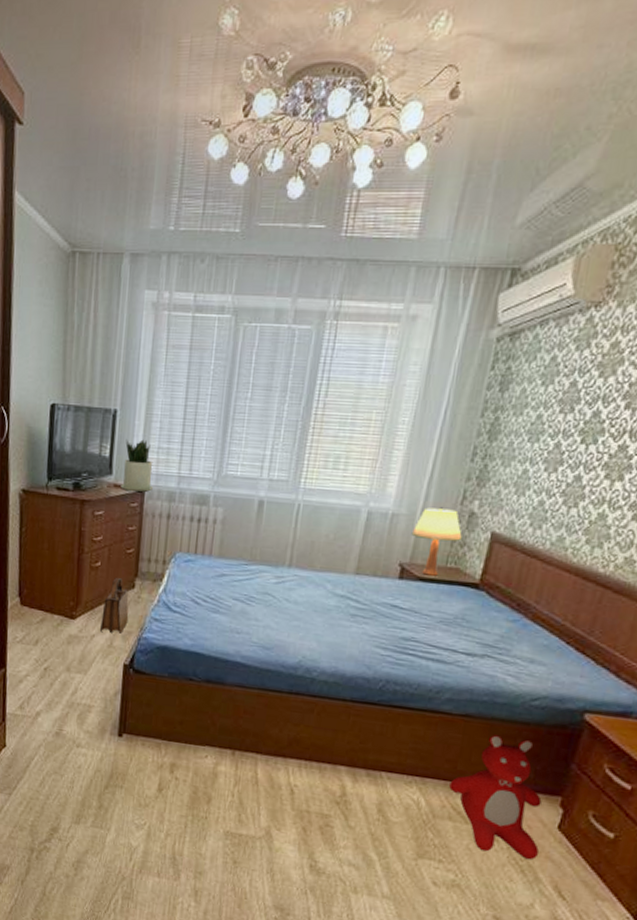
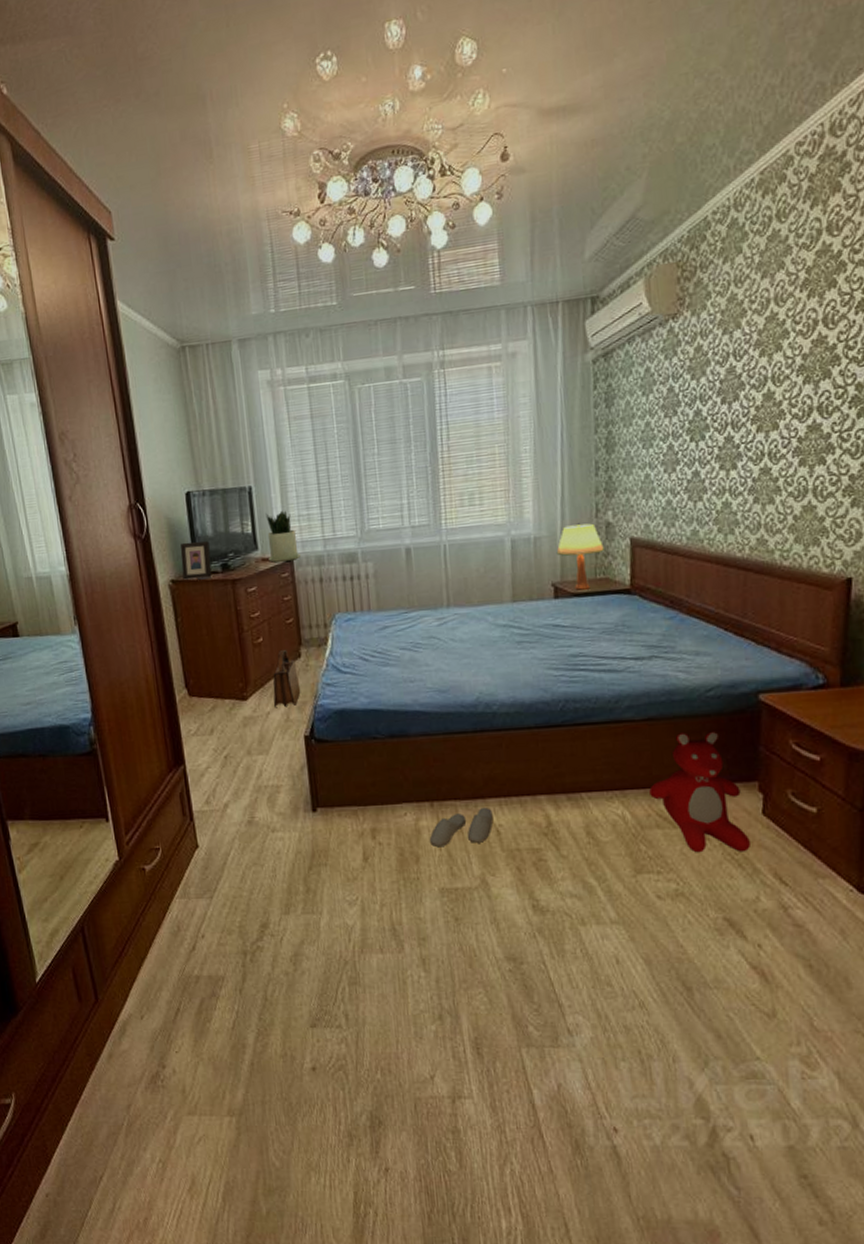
picture frame: none [34,454,65,494] -> present [180,541,212,580]
slippers: none [224,766,291,798] -> present [429,808,493,848]

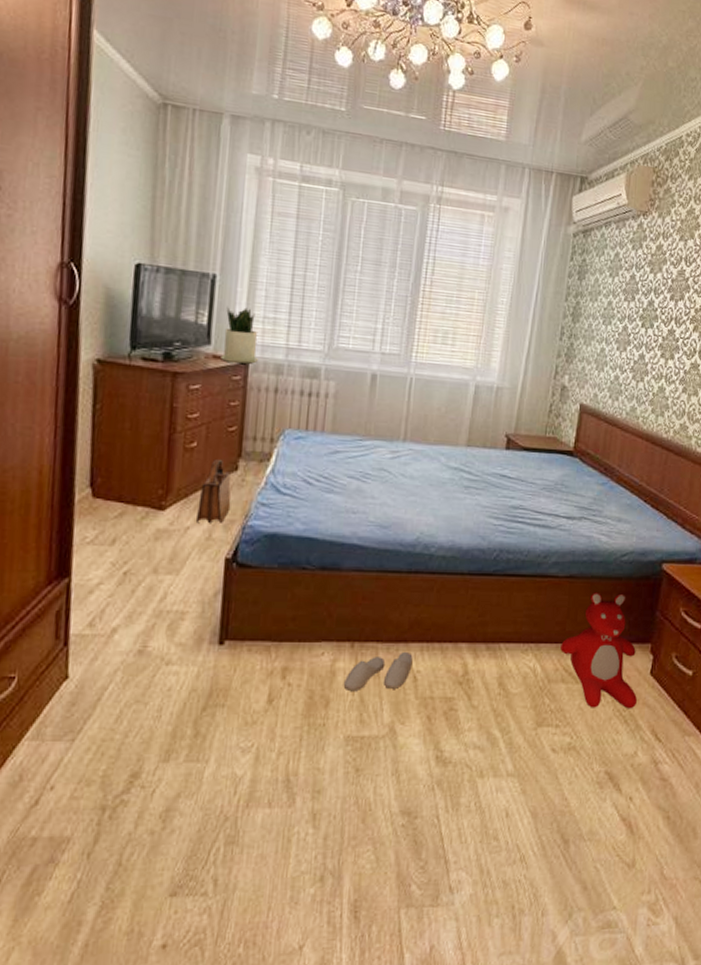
picture frame: present [180,541,212,580] -> none [112,319,153,365]
table lamp: present [556,523,606,591] -> none [514,381,558,446]

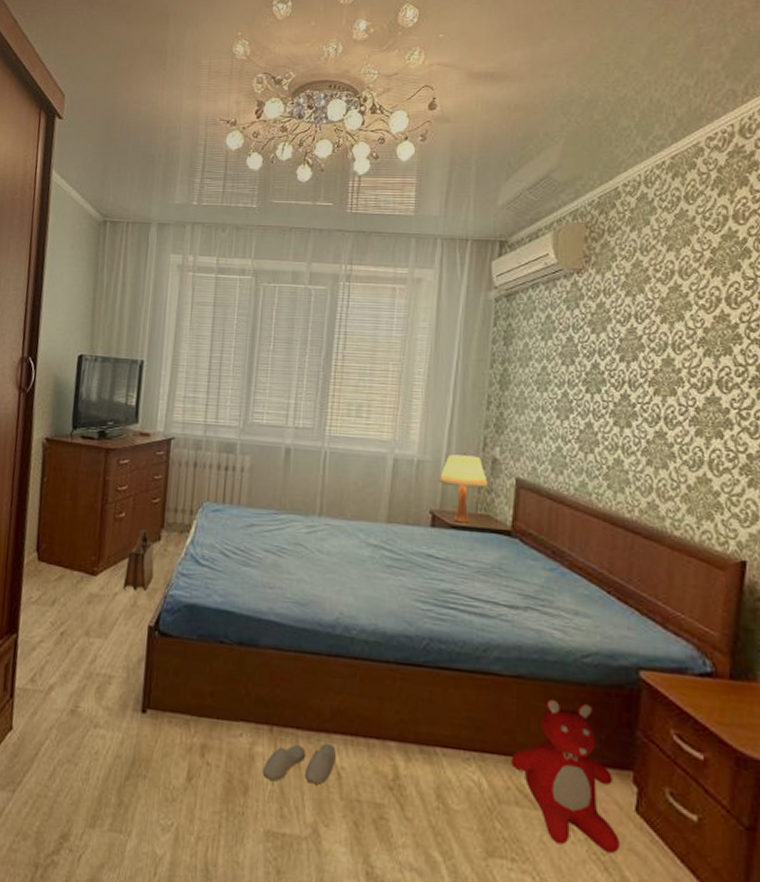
planter: present [220,307,258,365] -> none [146,389,179,441]
table lamp: none [514,381,558,446] -> present [438,453,489,524]

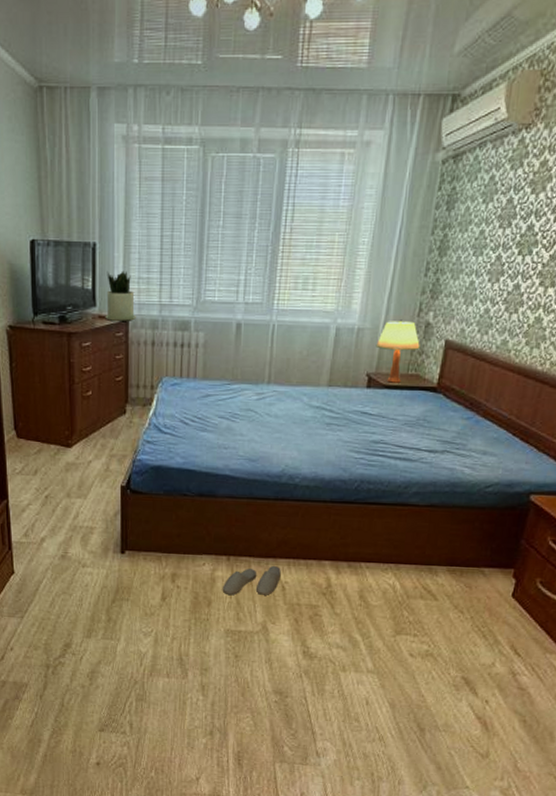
handbag: present [124,528,154,591] -> none [96,404,122,458]
planter: none [146,389,179,441] -> present [105,271,136,322]
teddy bear: present [511,698,619,854] -> none [420,521,498,626]

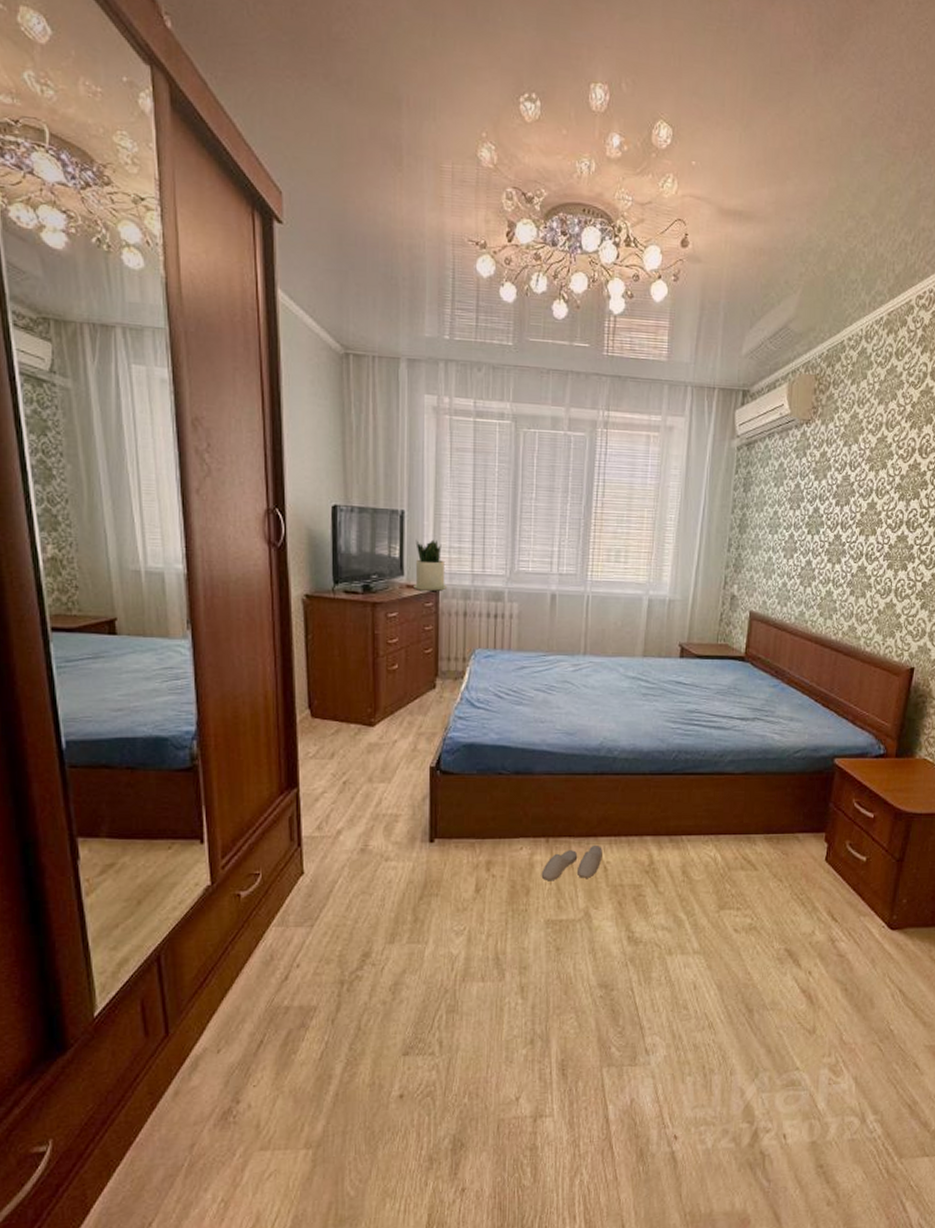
table lamp: present [375,320,421,383] -> none [686,592,728,653]

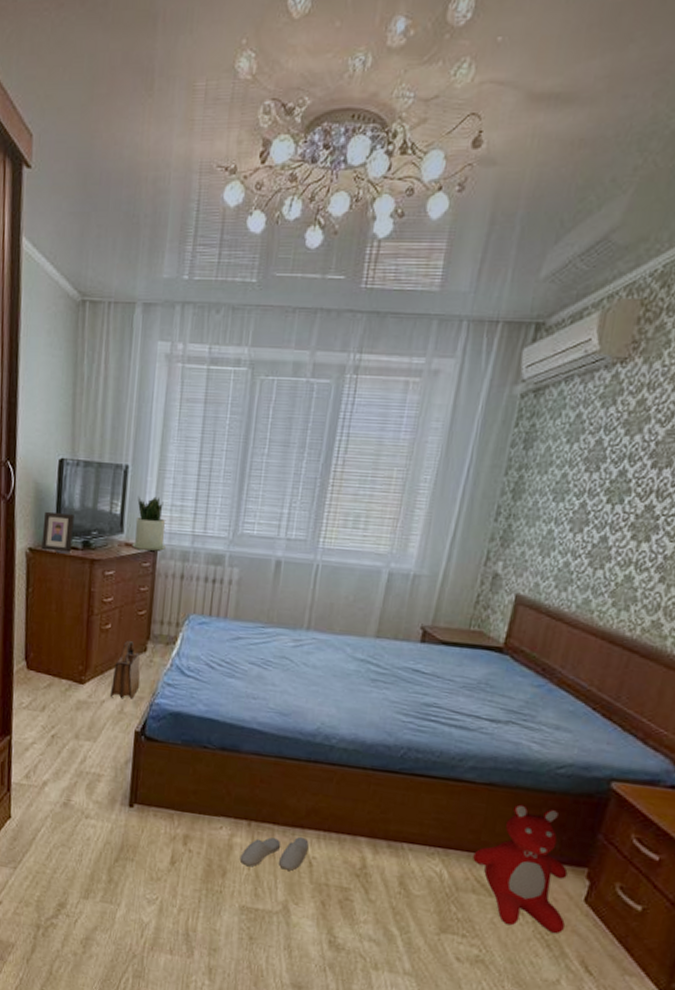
picture frame: none [319,557,352,597] -> present [41,511,74,553]
handbag: none [403,678,432,737] -> present [111,639,141,699]
teddy bear: none [739,787,813,893] -> present [473,804,568,934]

